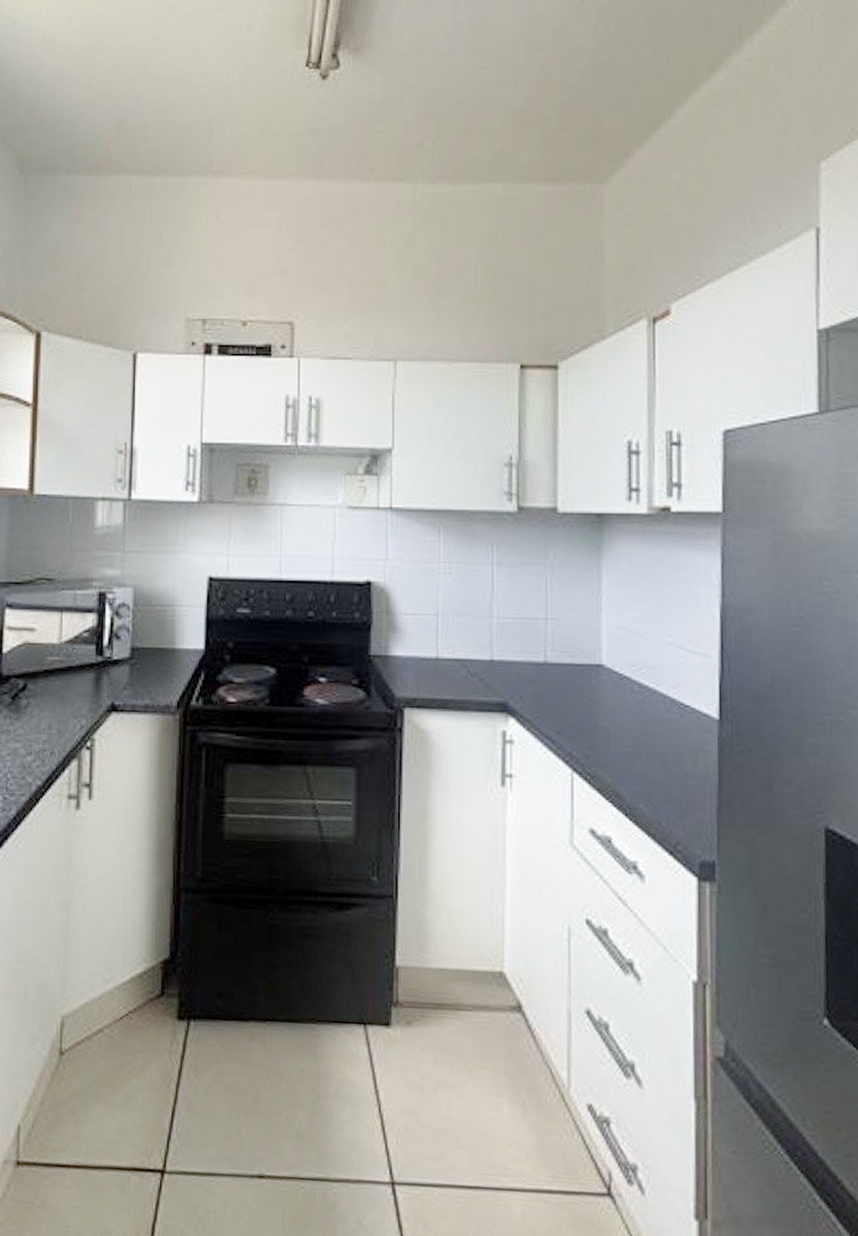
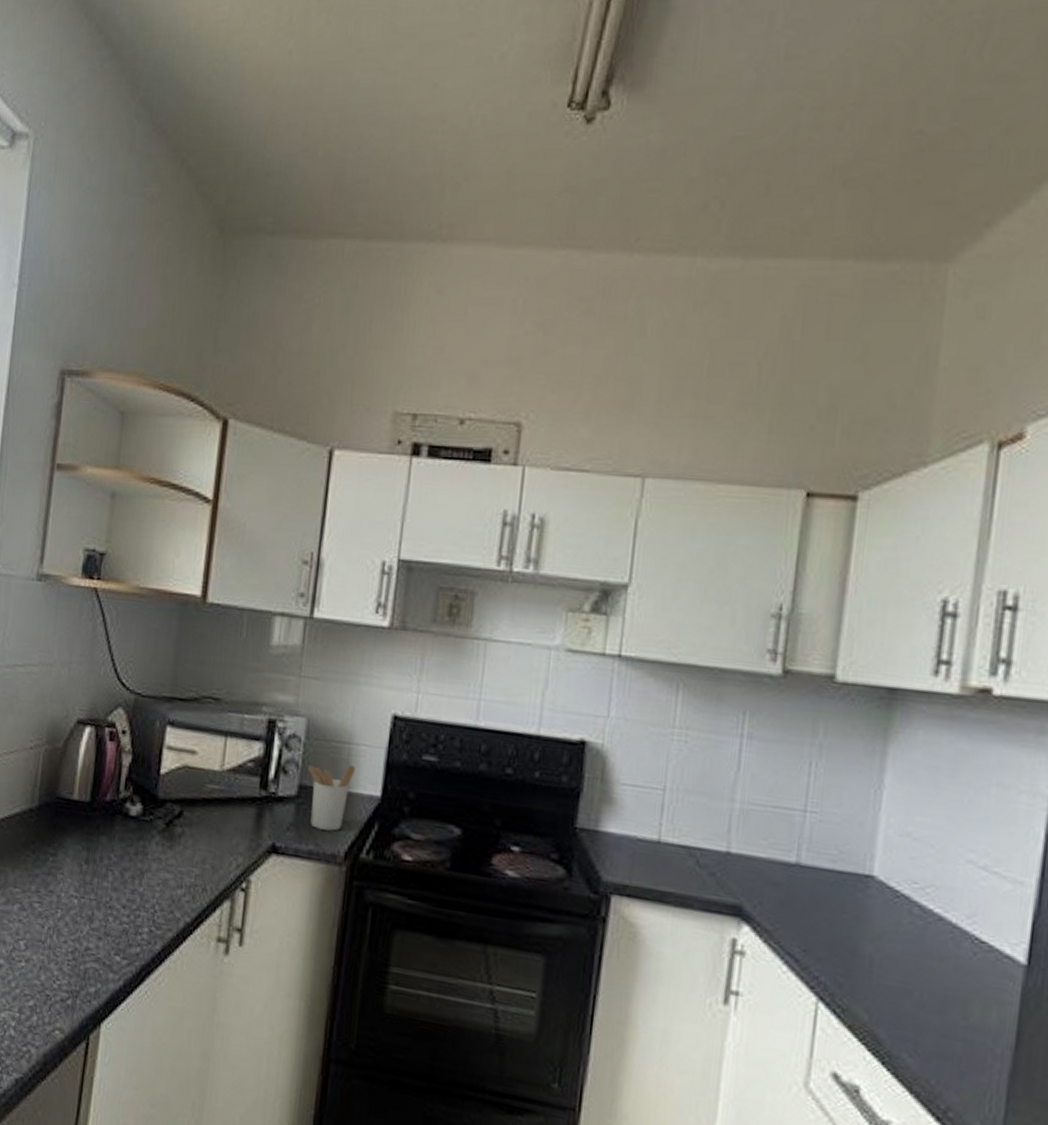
utensil holder: none [138,624,180,685] -> present [308,765,355,831]

